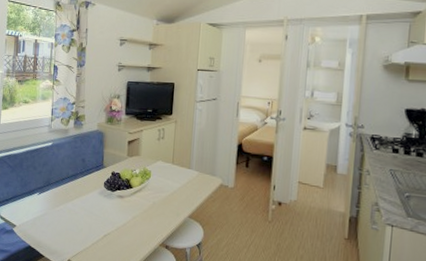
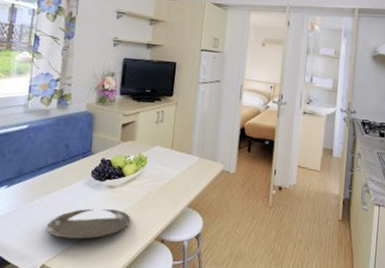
plate: none [70,214,139,241] -> present [46,208,131,240]

